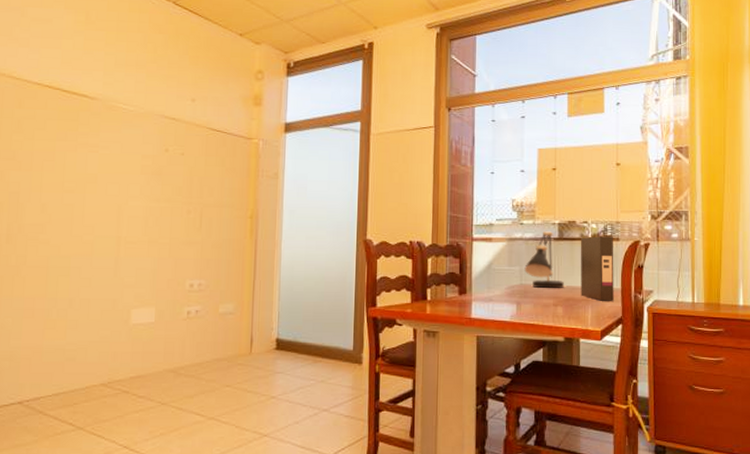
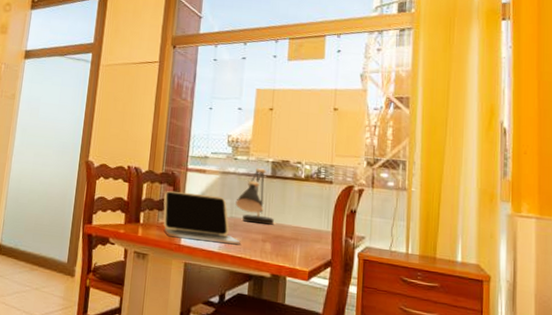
laptop: none [450,263,532,312] -> present [163,190,241,245]
binder: present [580,236,614,301] -> none [290,177,327,243]

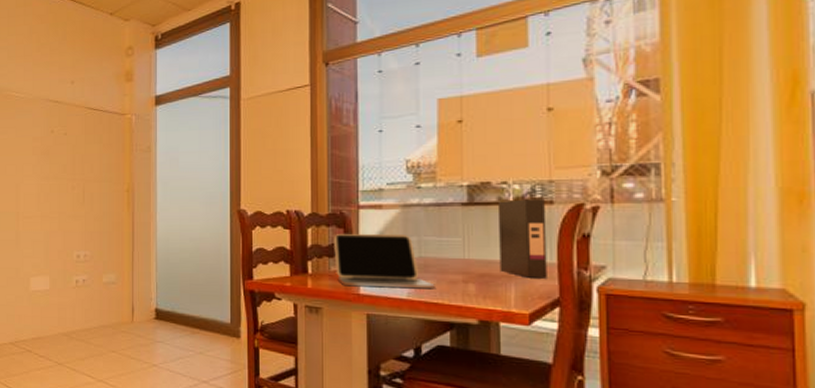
desk lamp: present [235,168,274,225] -> none [424,195,476,262]
binder: none [290,177,327,243] -> present [497,199,547,278]

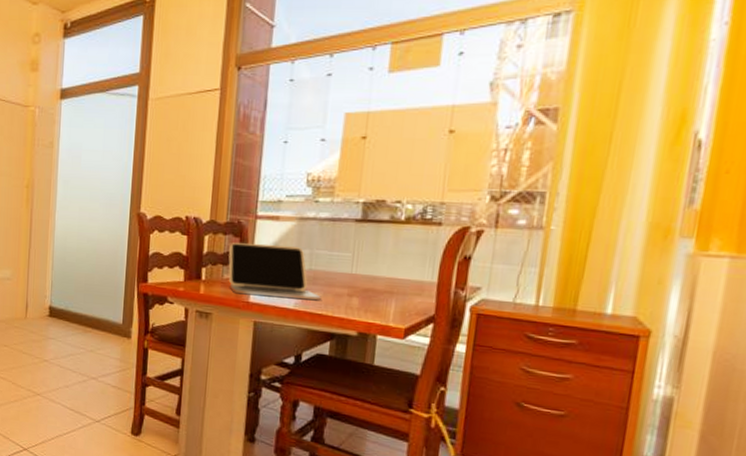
binder: present [497,199,547,278] -> none [383,219,434,296]

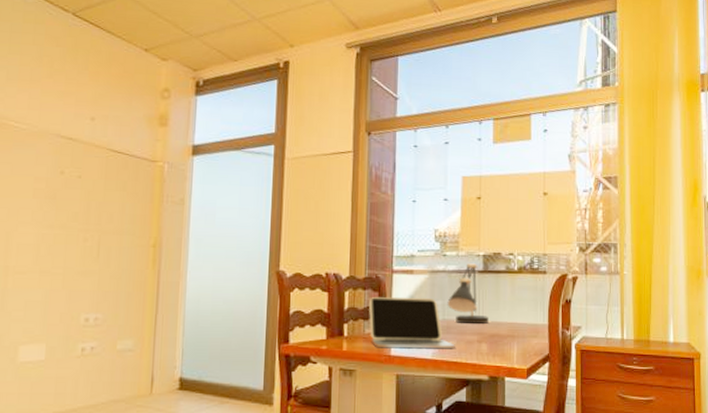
desk lamp: none [315,211,363,277] -> present [447,263,489,324]

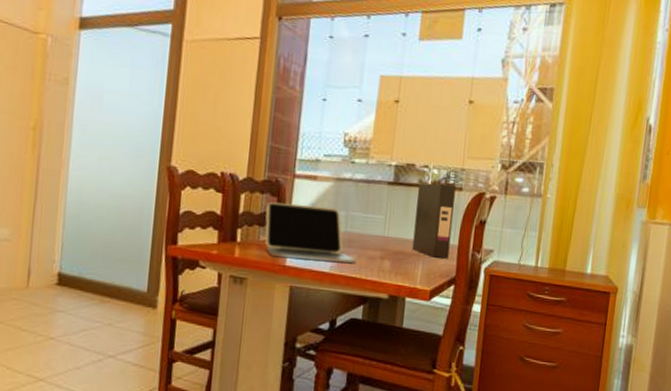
desk lamp: present [447,263,489,324] -> none [351,173,395,240]
binder: none [505,269,541,338] -> present [412,183,456,259]

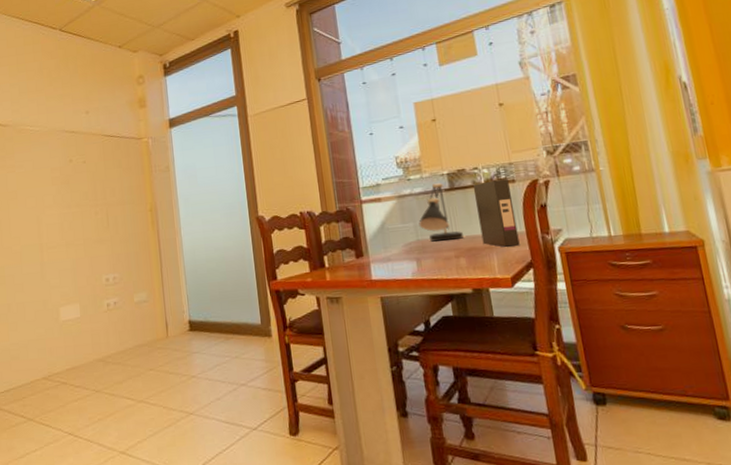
laptop: present [265,202,356,264] -> none [344,221,434,275]
desk lamp: none [351,173,395,240] -> present [418,183,464,242]

